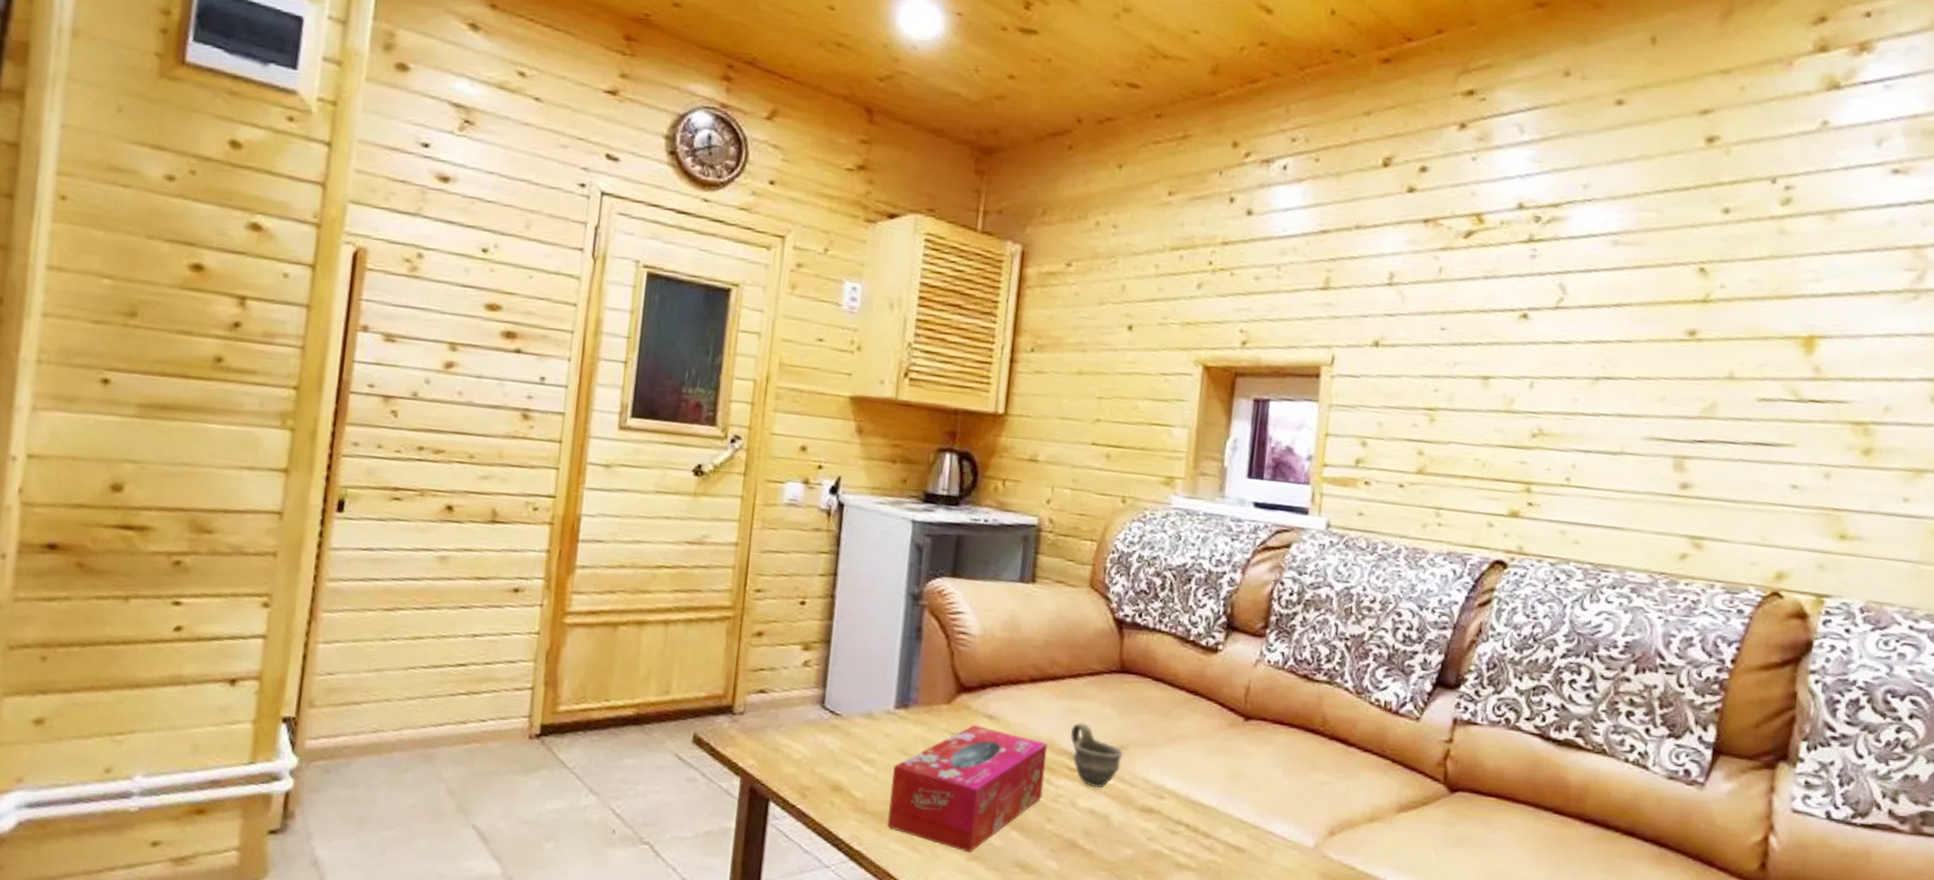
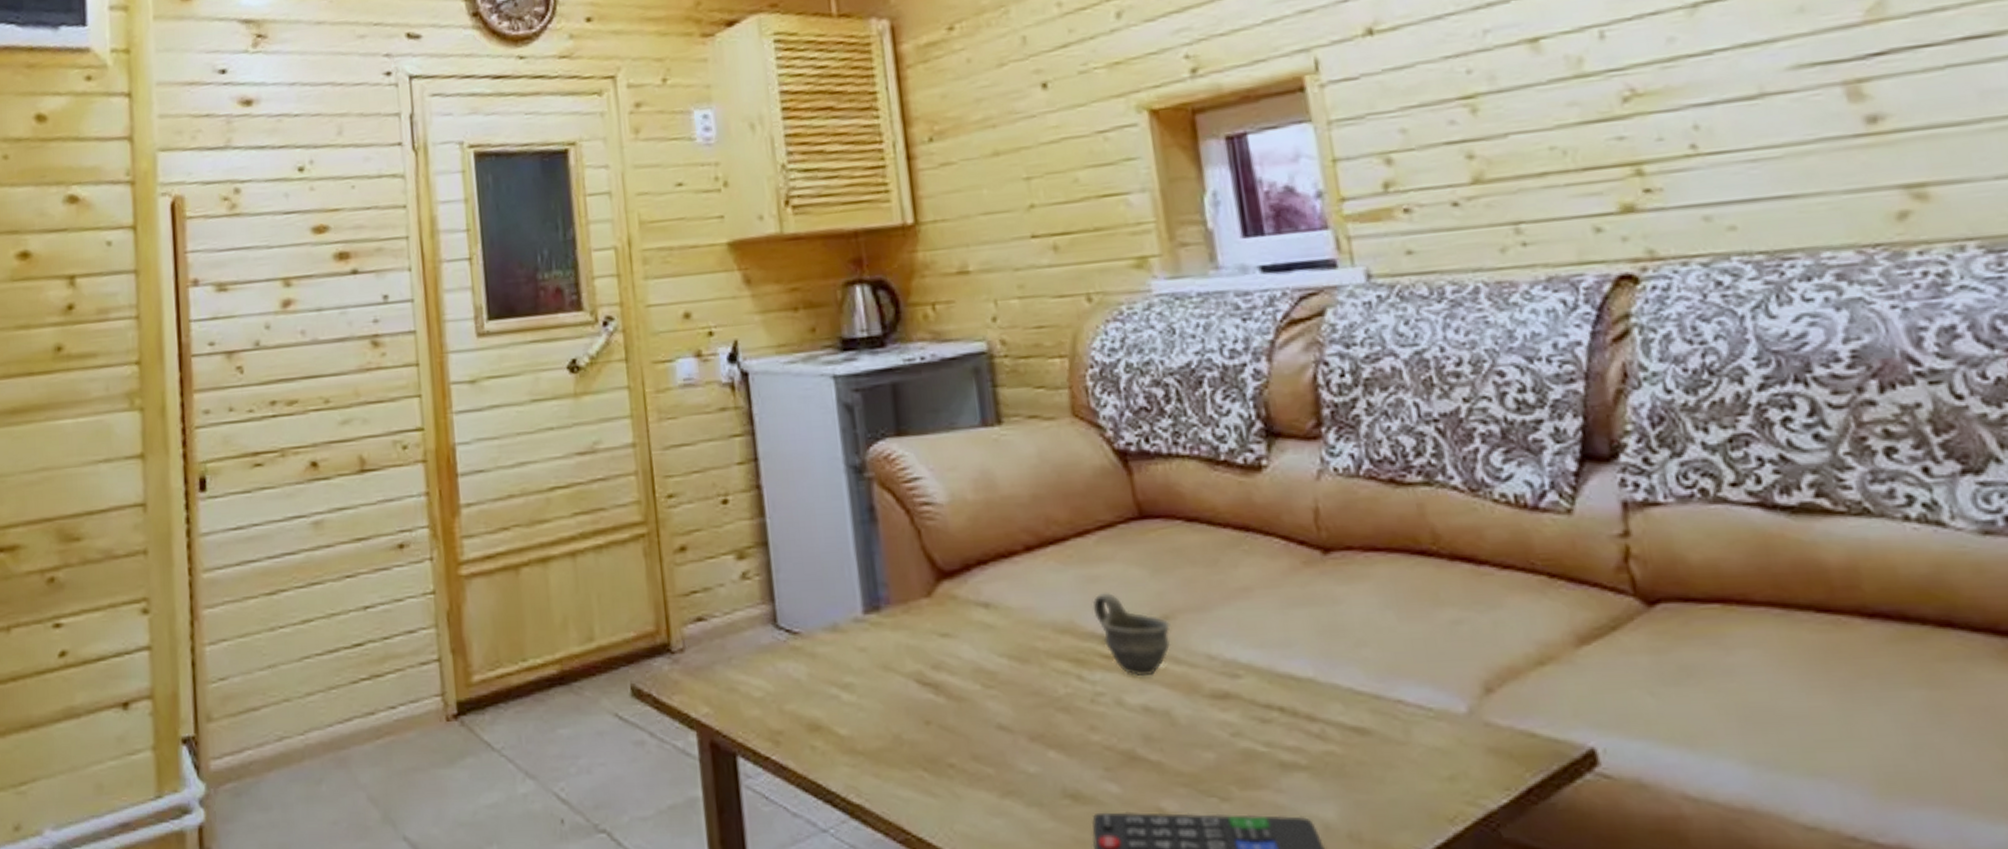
tissue box: present [887,724,1048,853] -> none [879,618,1077,787]

